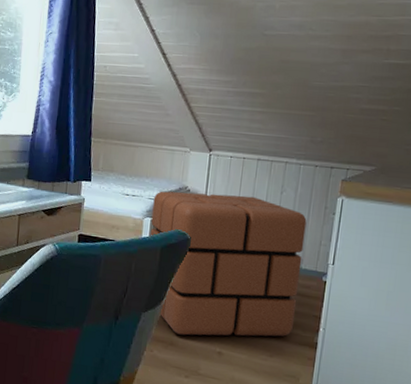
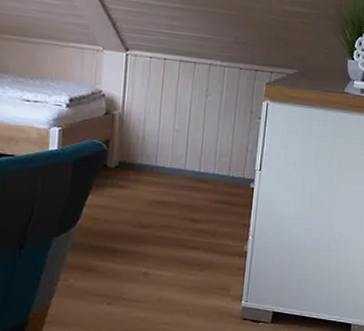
pouf: present [150,191,307,337] -> none [58,96,233,258]

